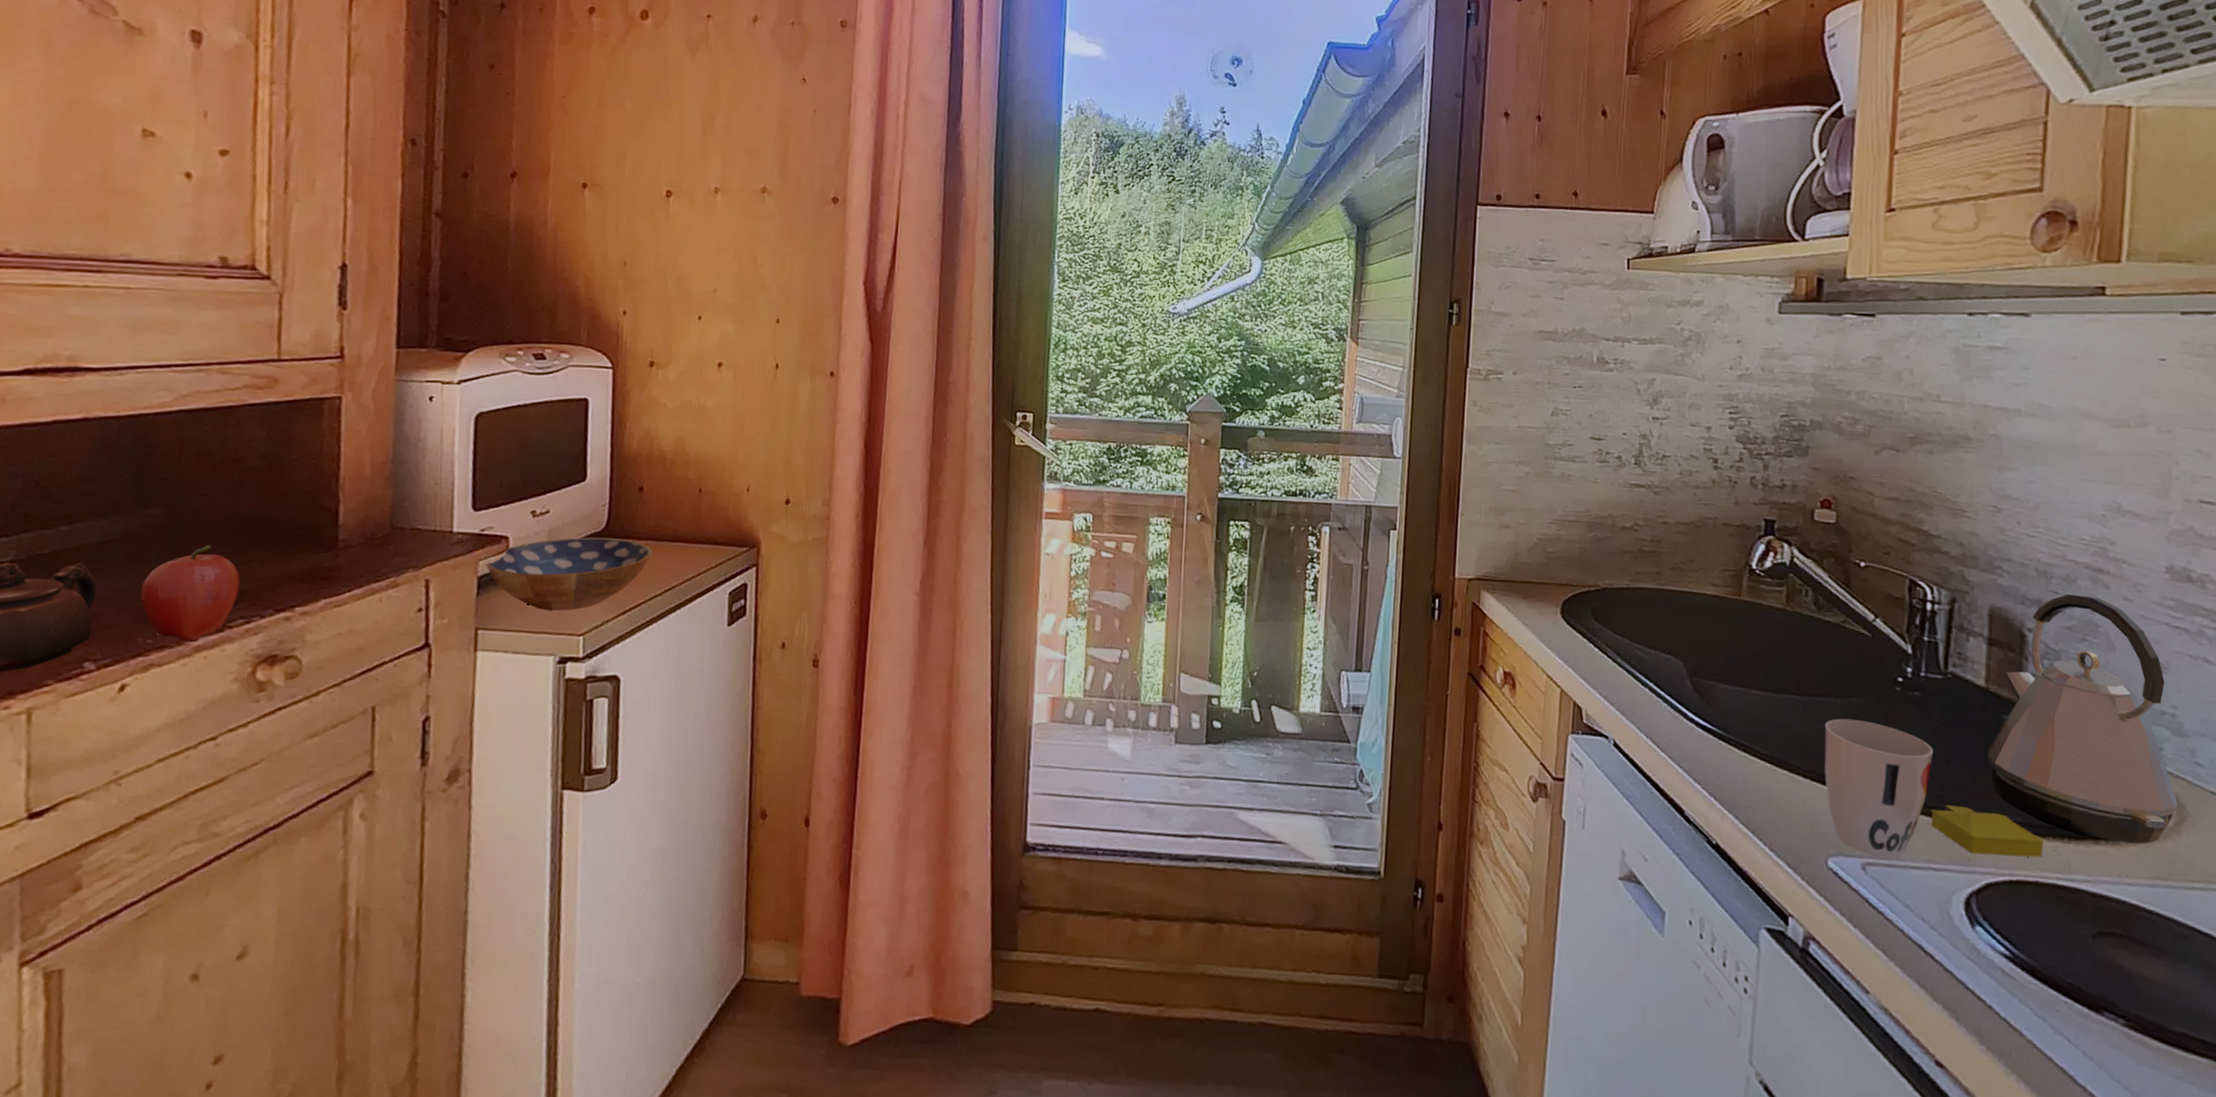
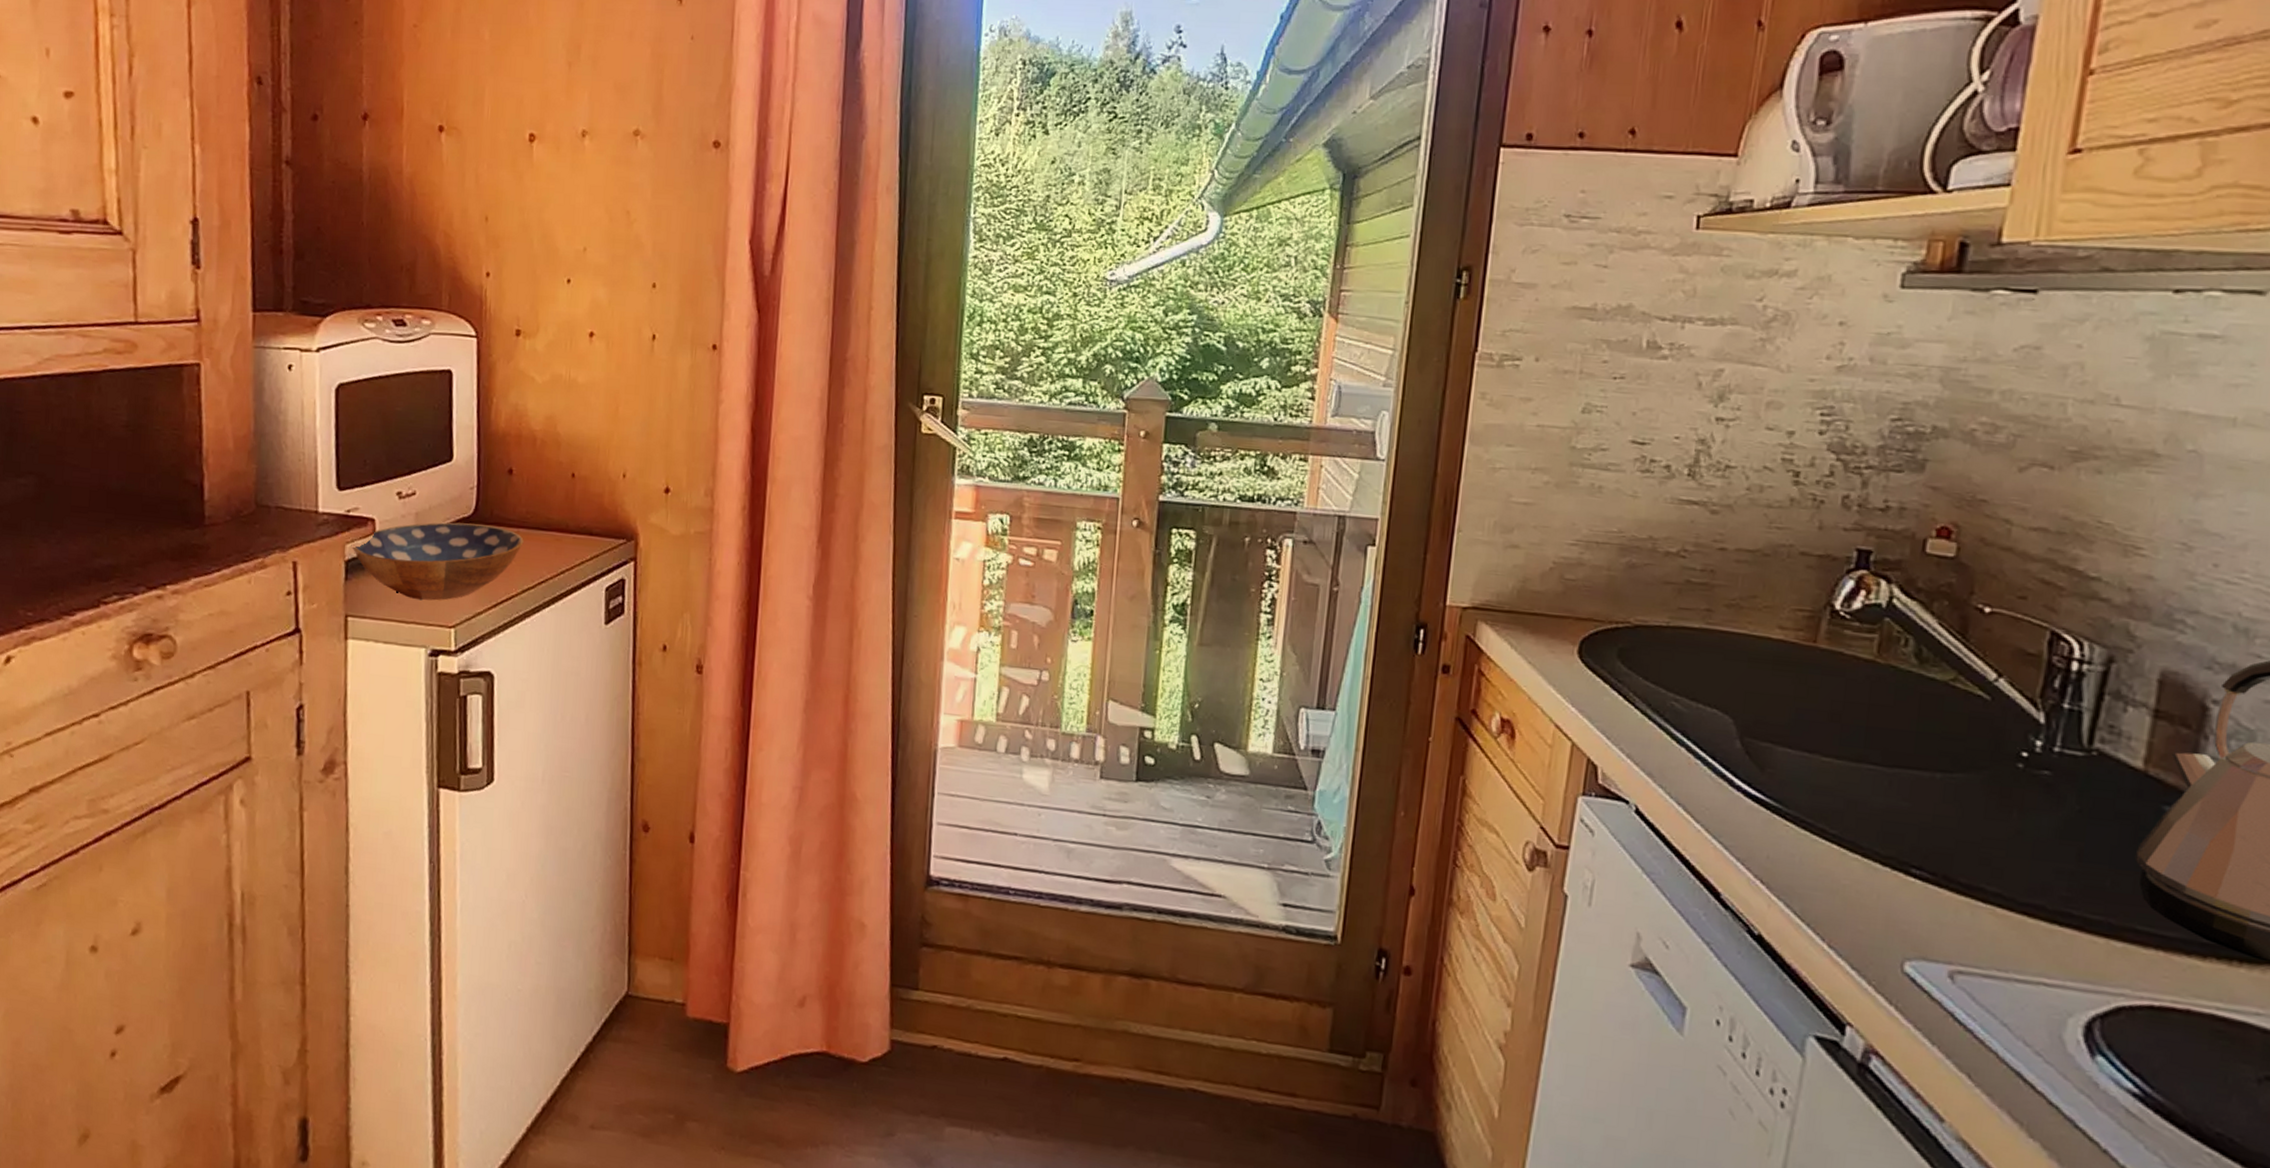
fruit: present [140,545,240,640] -> none [18,518,112,615]
cup: present [1824,718,1934,859] -> none [1909,797,2062,969]
sponge: present [1930,805,2072,867] -> none [2049,909,2239,995]

